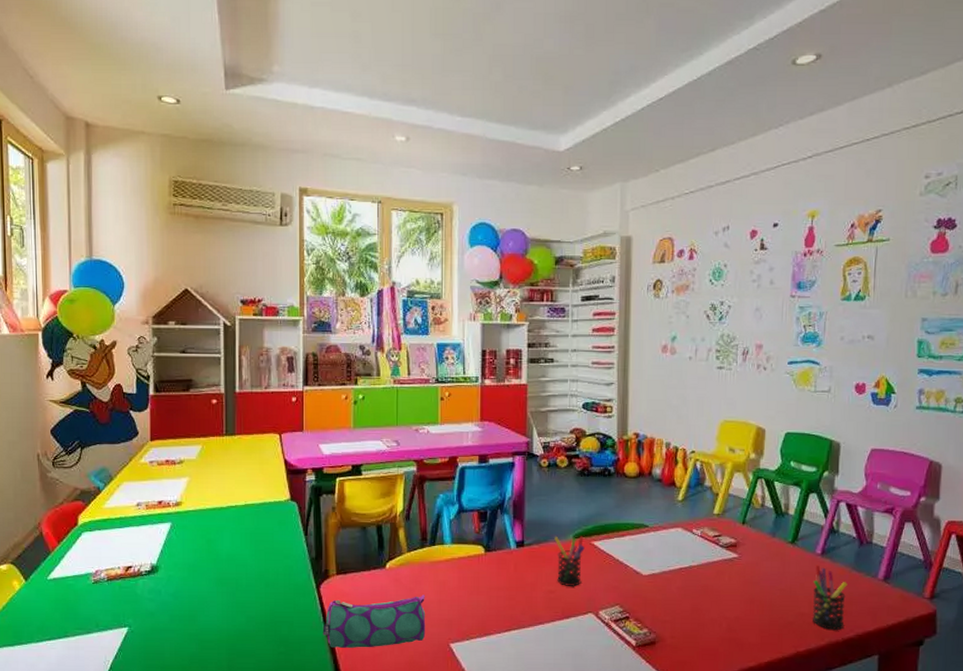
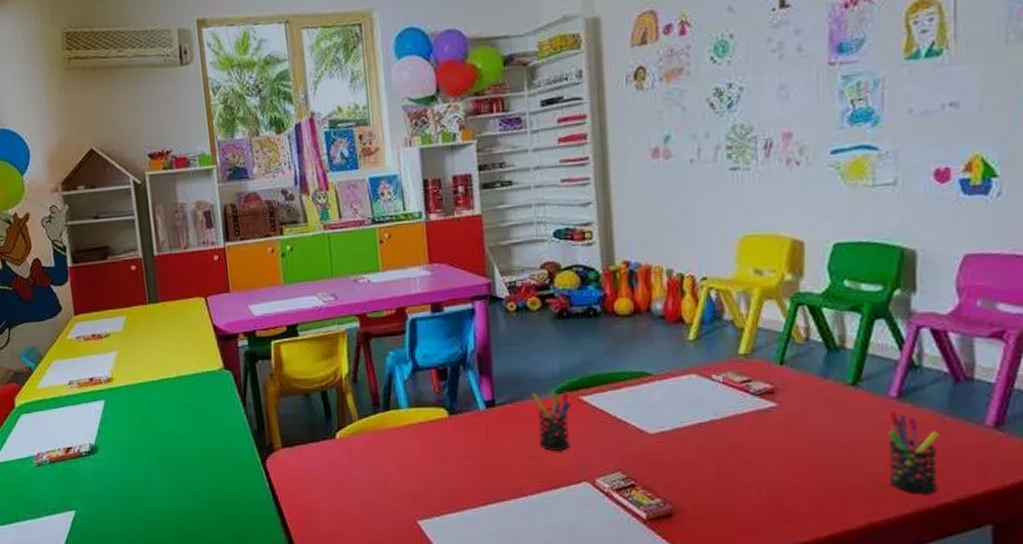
pencil case: present [322,595,426,648] -> none [273,466,389,527]

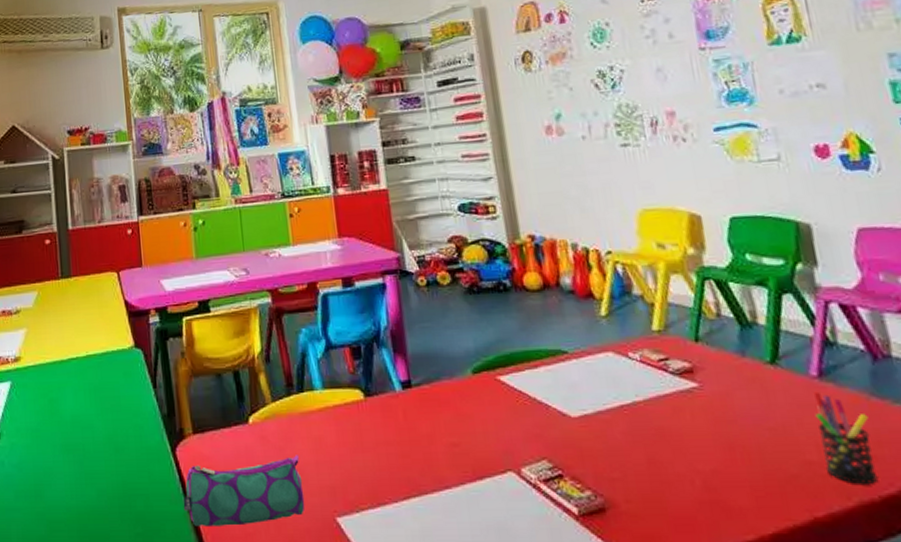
pencil case: none [273,466,389,527] -> present [183,455,305,526]
pen holder: present [532,391,571,452] -> none [448,370,492,438]

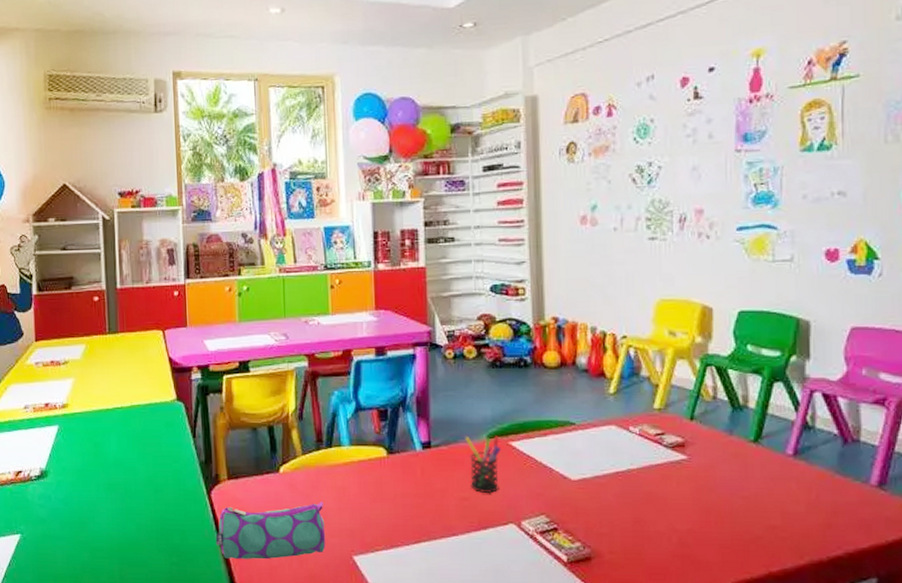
pen holder: none [448,370,492,438] -> present [465,436,501,494]
pen holder: present [812,391,879,484] -> none [785,468,830,546]

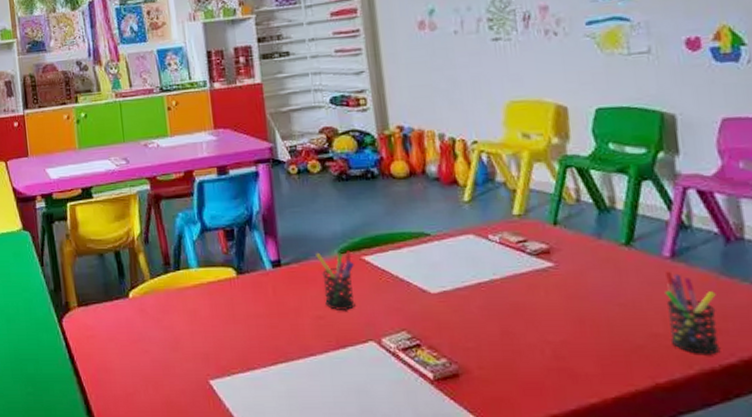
pencil case: present [215,502,326,560] -> none [69,326,181,387]
pen holder: none [785,468,830,546] -> present [664,271,721,354]

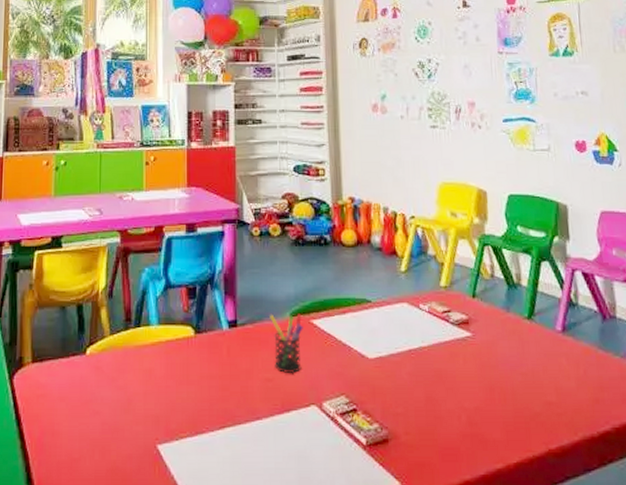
pen holder: present [664,271,721,354] -> none [557,344,598,422]

